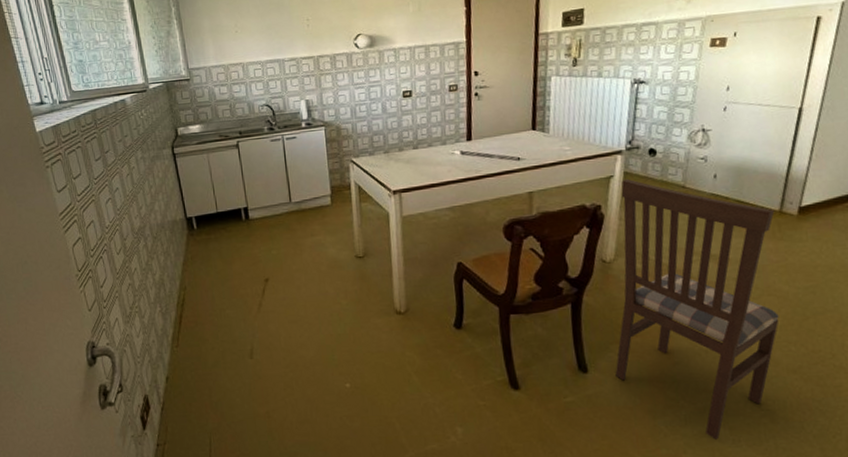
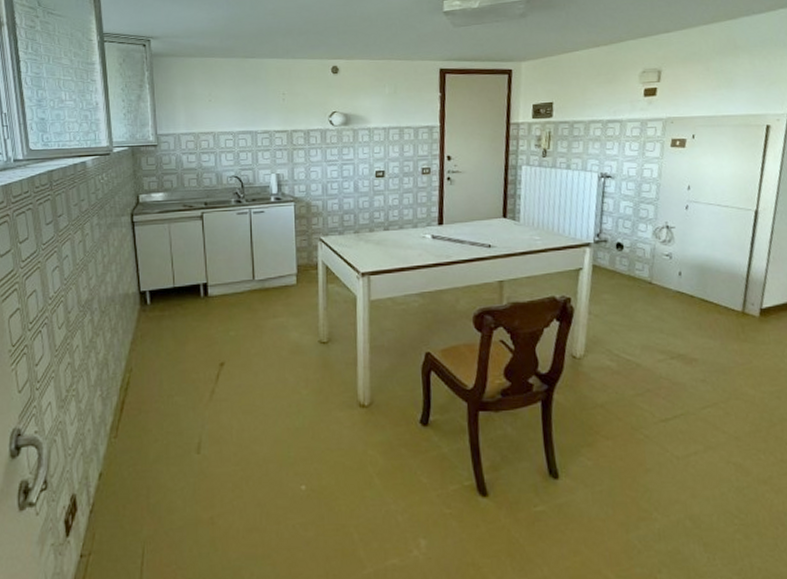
dining chair: present [615,178,779,440] -> none [586,271,748,557]

